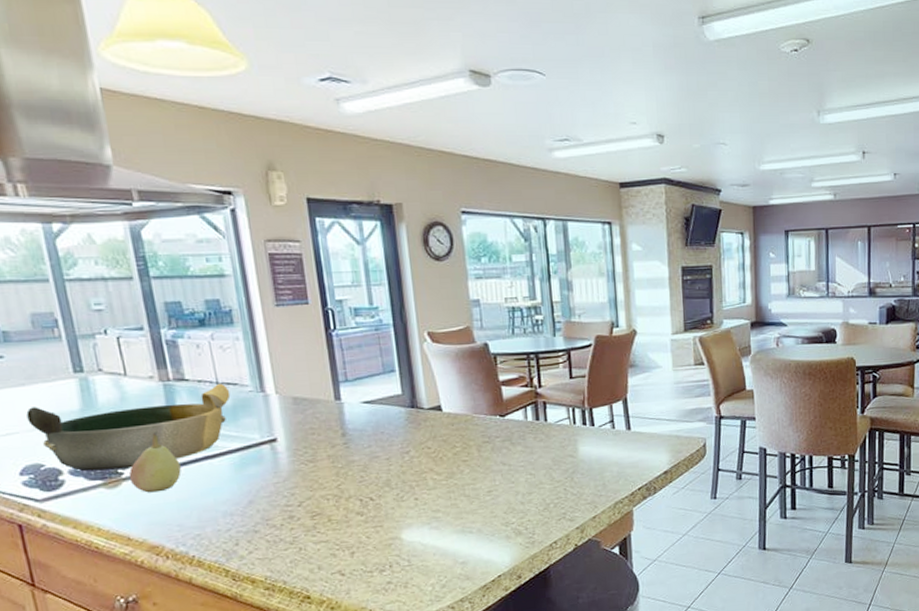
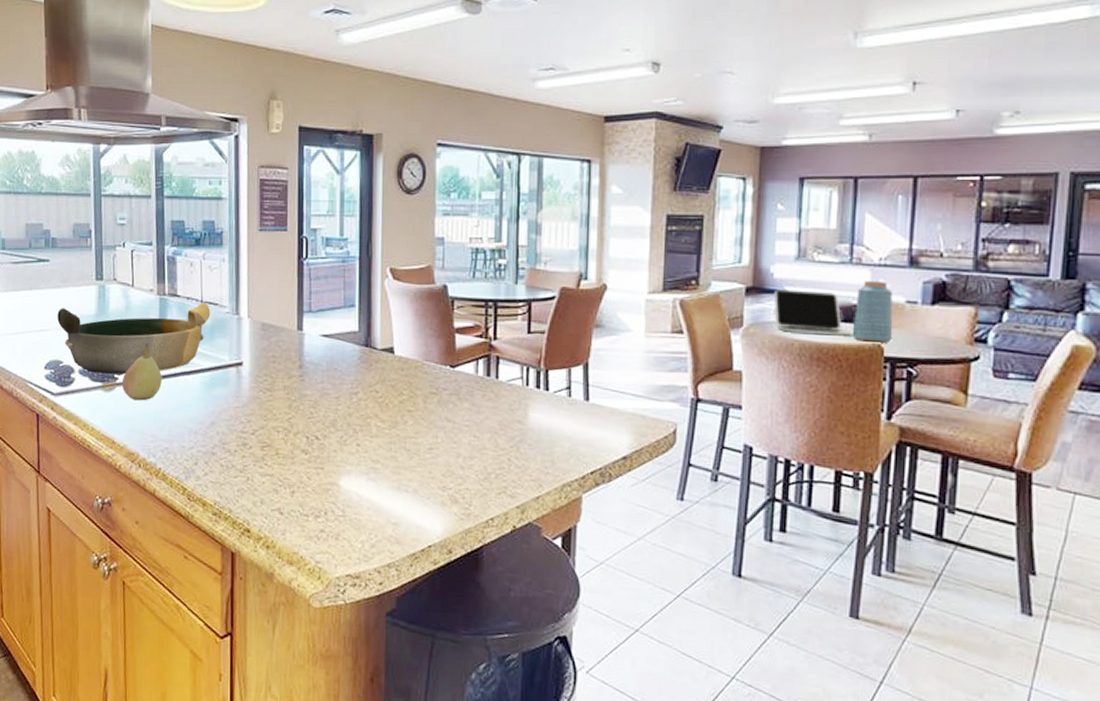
laptop: none [773,320,834,355] -> present [774,289,853,336]
vase: none [832,309,861,357] -> present [852,281,893,343]

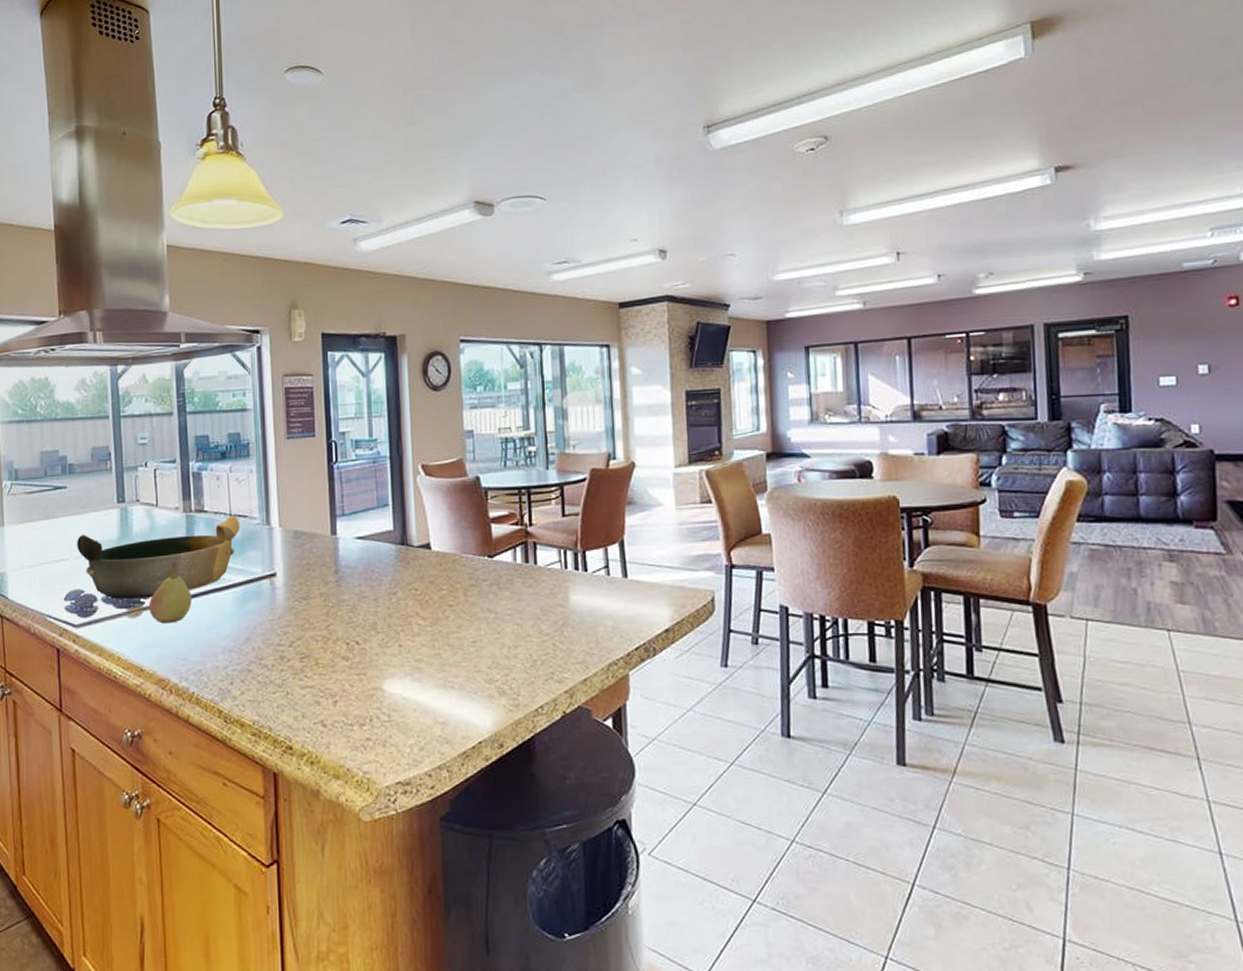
laptop: present [774,289,853,336] -> none [793,451,870,493]
vase: present [852,281,893,343] -> none [868,437,906,495]

